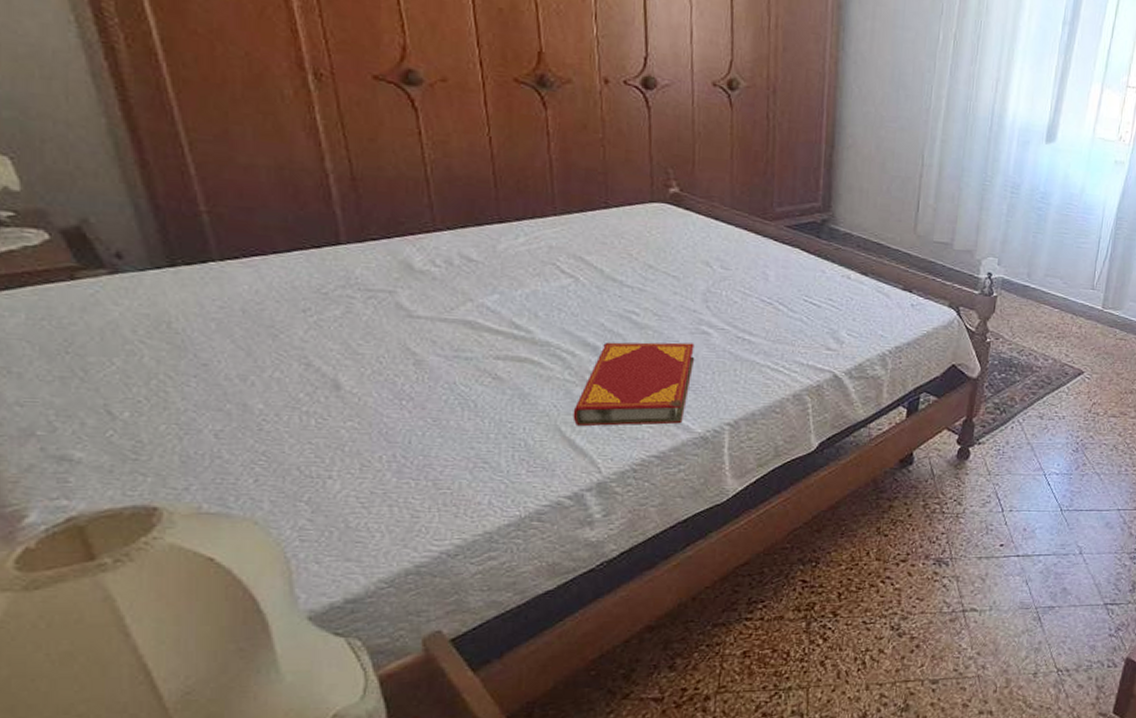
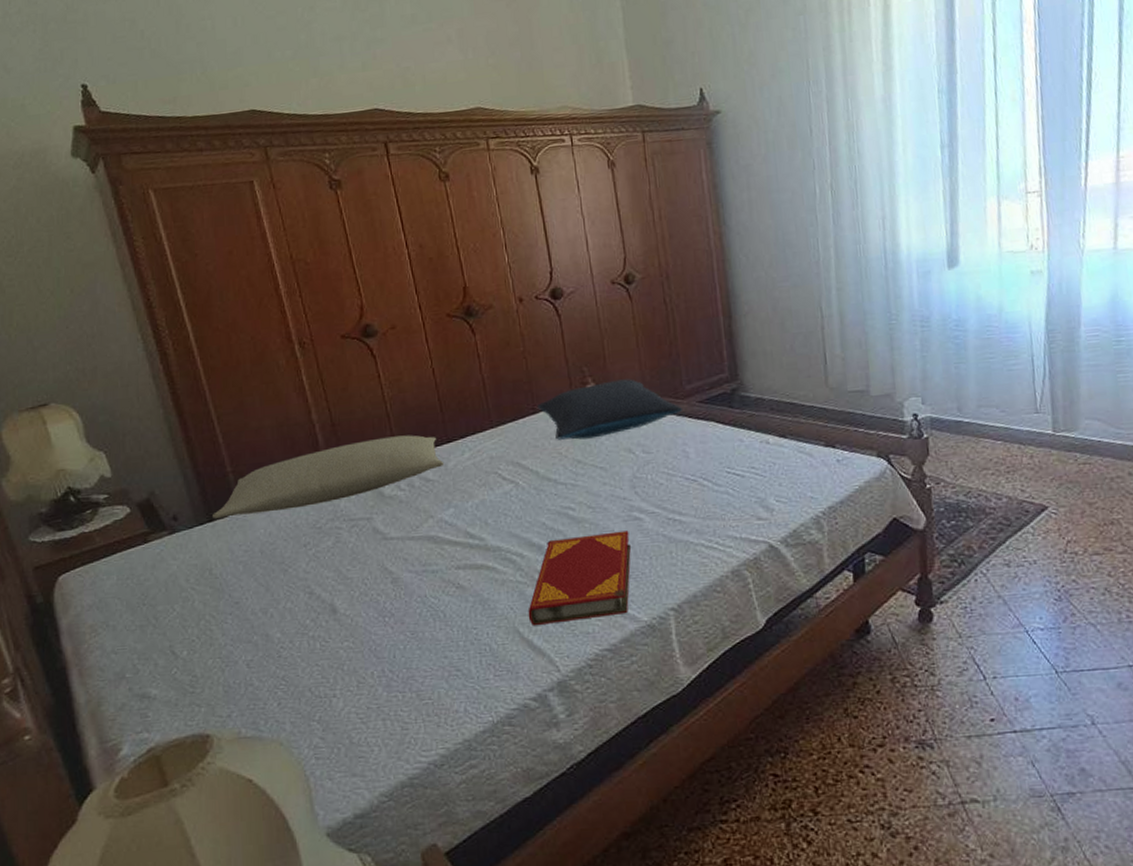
pillow: none [176,203,493,268] -> present [213,435,445,518]
pillow: none [610,188,768,245] -> present [536,379,682,440]

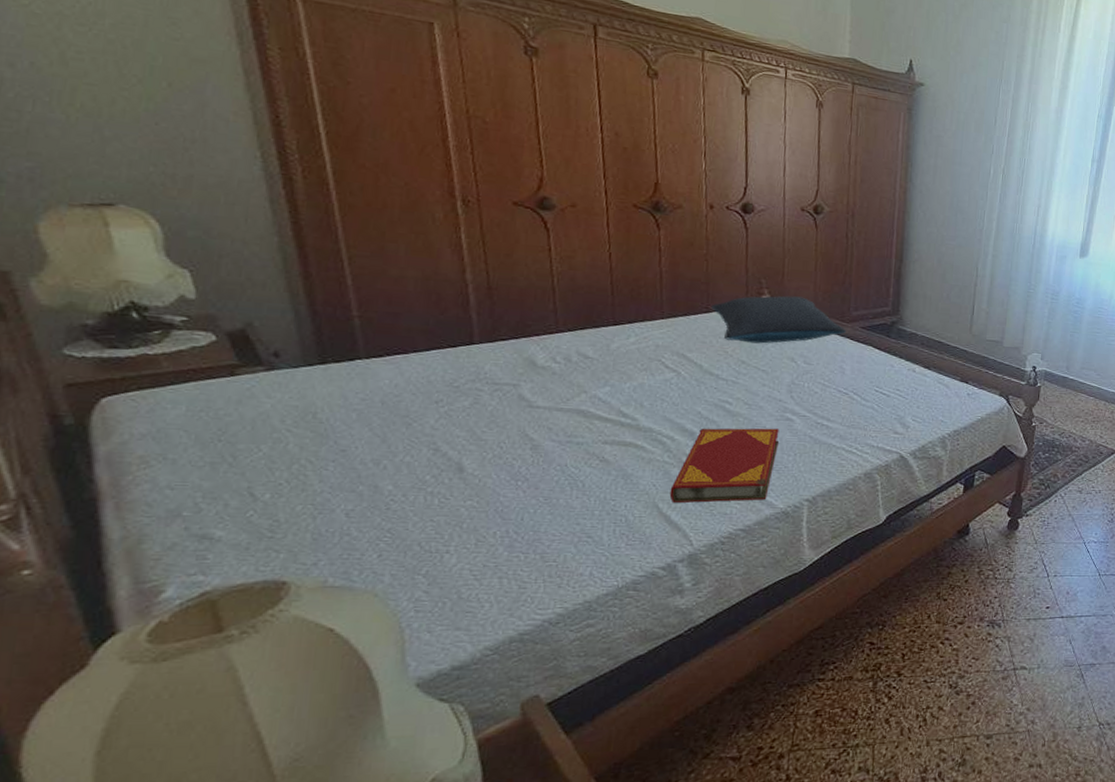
pillow: present [213,435,445,518] -> none [326,309,607,365]

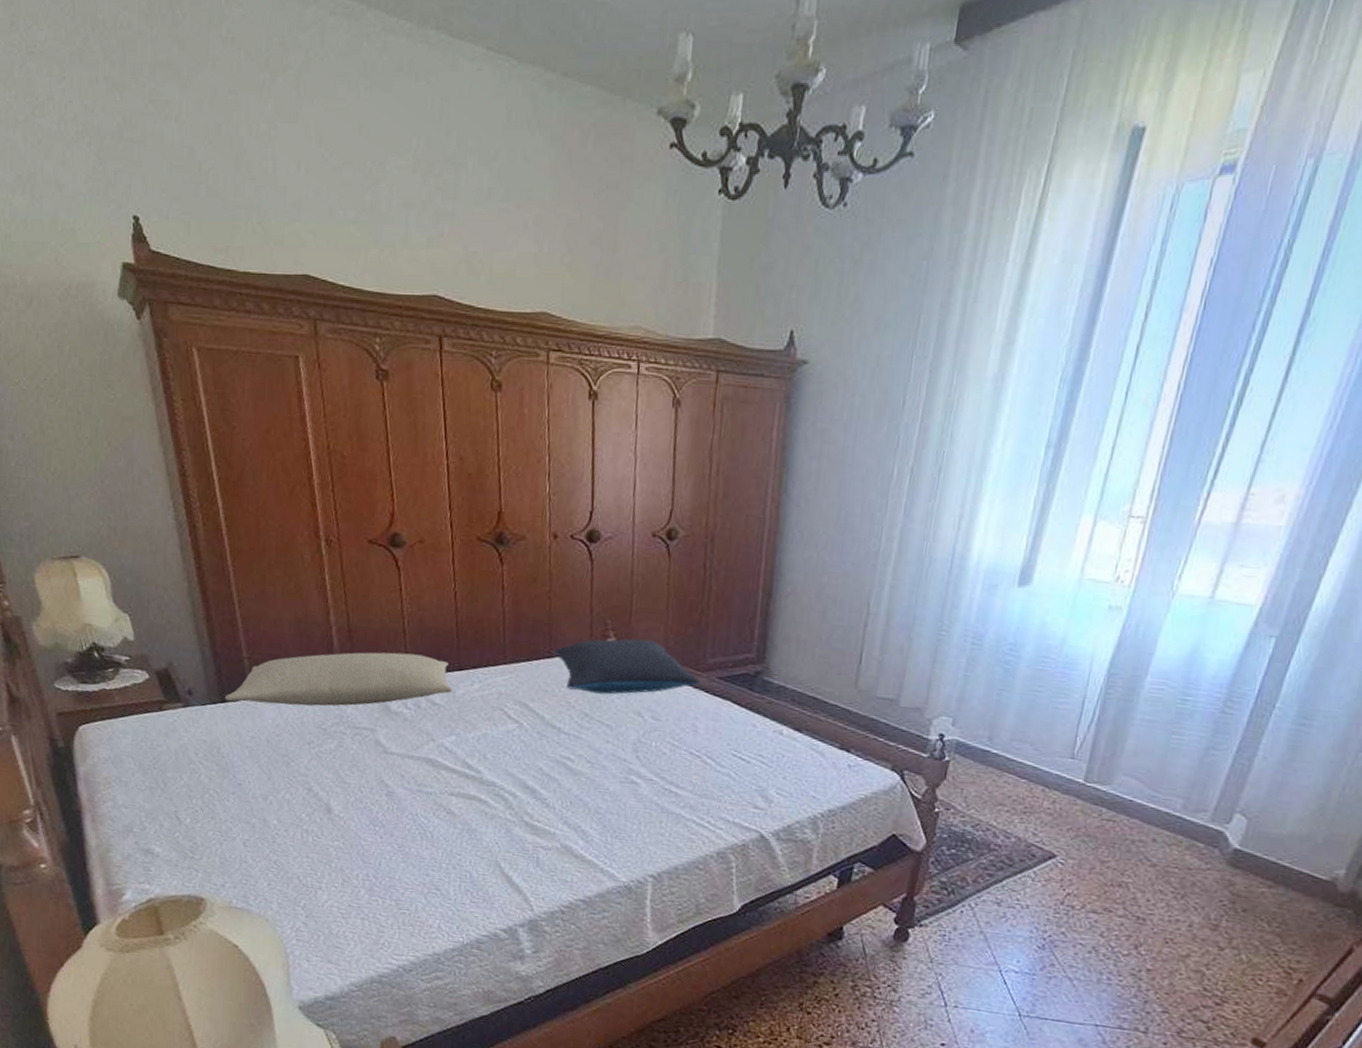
pillow: none [326,309,607,365] -> present [225,652,453,706]
hardback book: present [669,428,779,503] -> none [511,786,623,871]

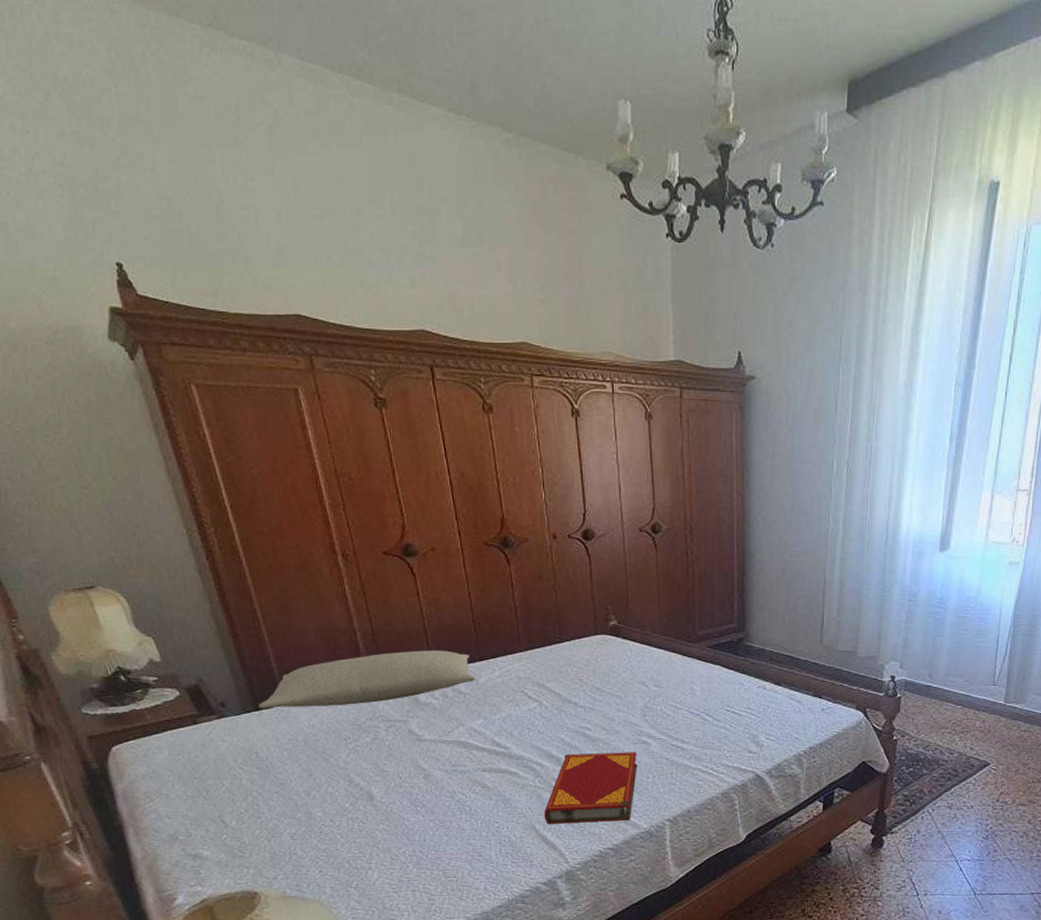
hardback book: none [511,786,623,871] -> present [544,752,637,825]
pillow: present [553,639,700,695] -> none [563,620,693,670]

